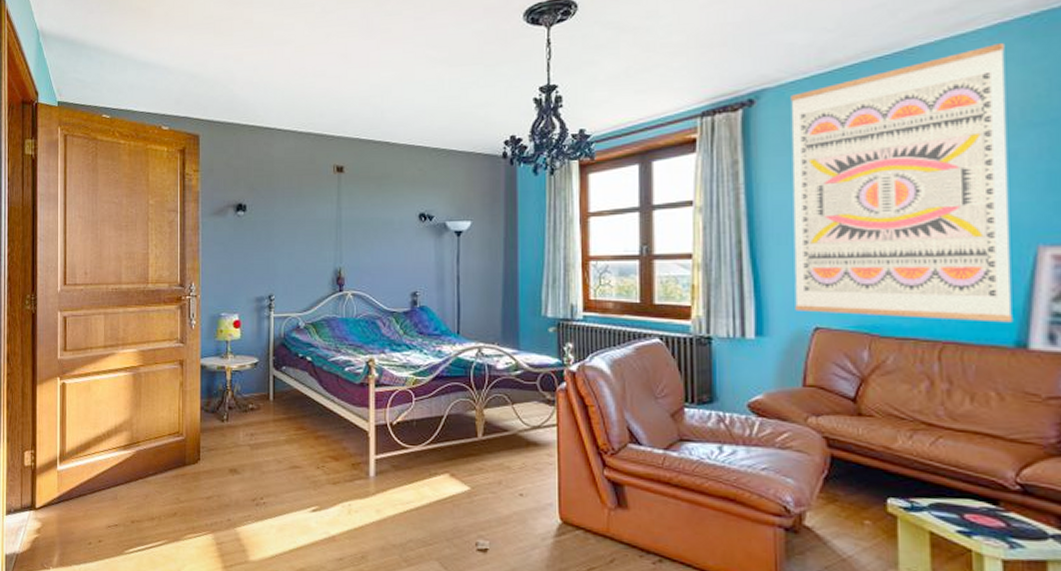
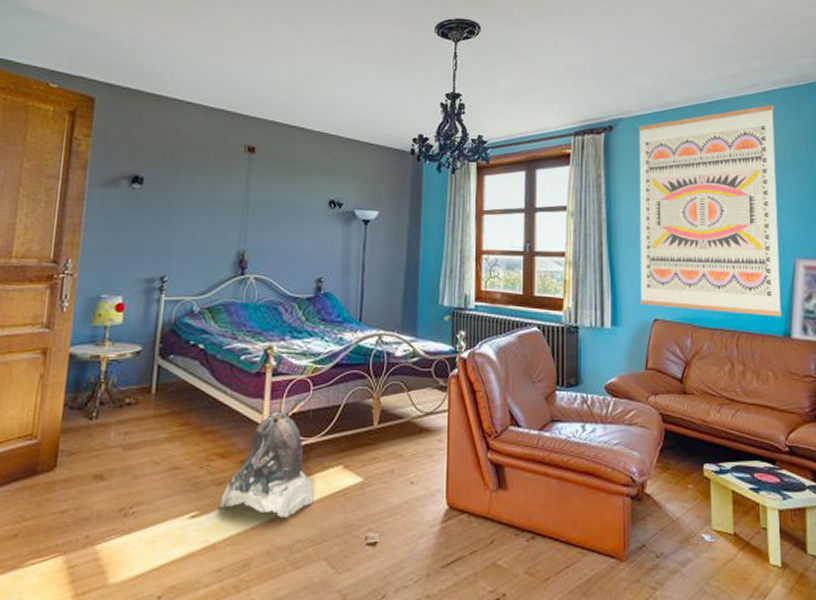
backpack: none [335,420,422,518] -> present [218,411,314,517]

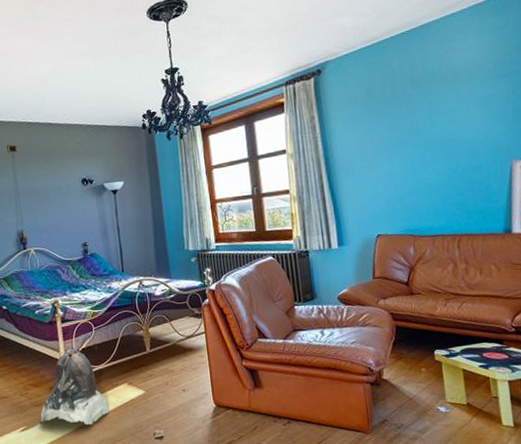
wall art: present [639,105,782,317] -> none [346,19,501,225]

